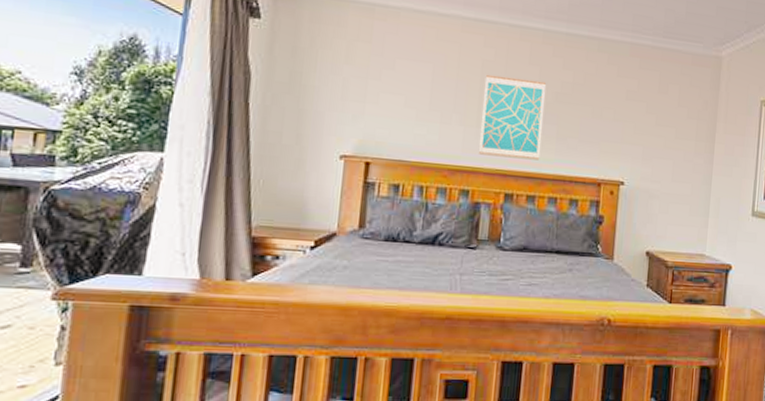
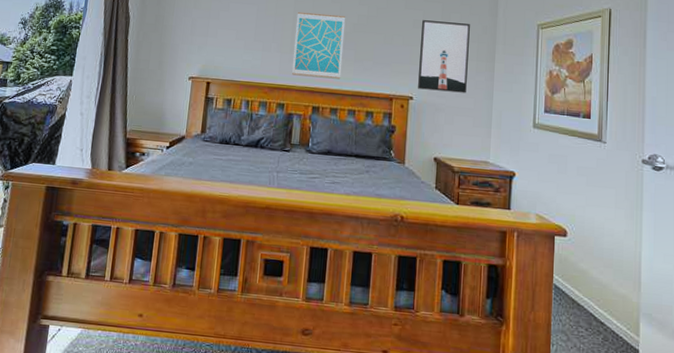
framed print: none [630,91,690,178] -> present [418,20,470,93]

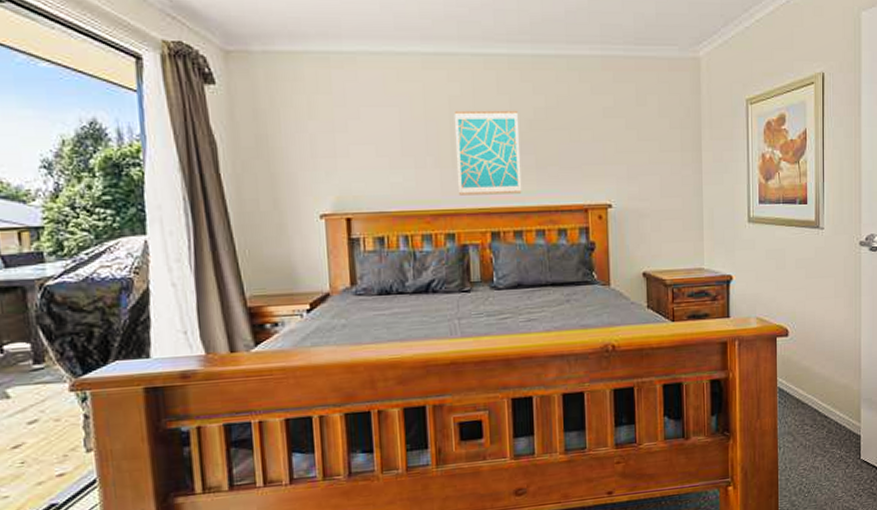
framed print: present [418,20,470,93] -> none [614,106,672,194]

